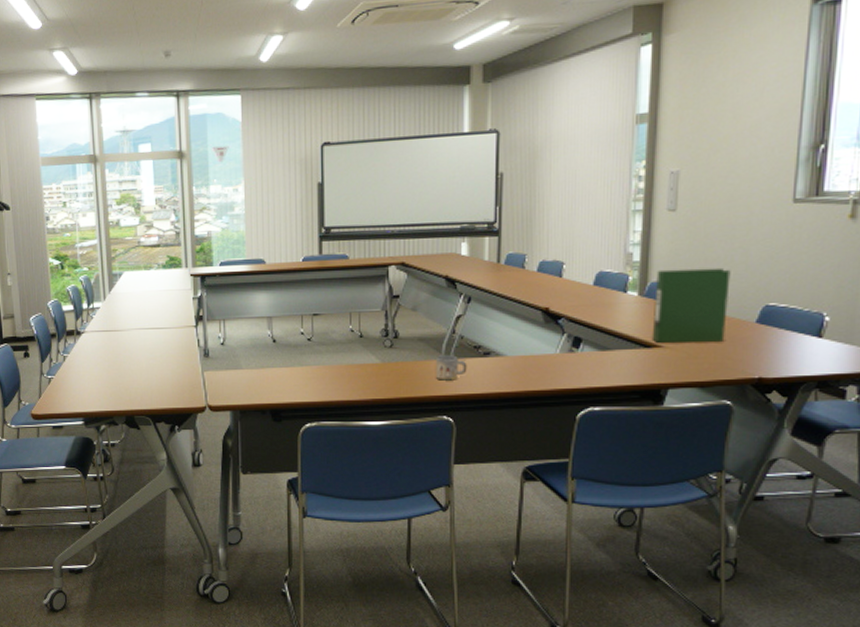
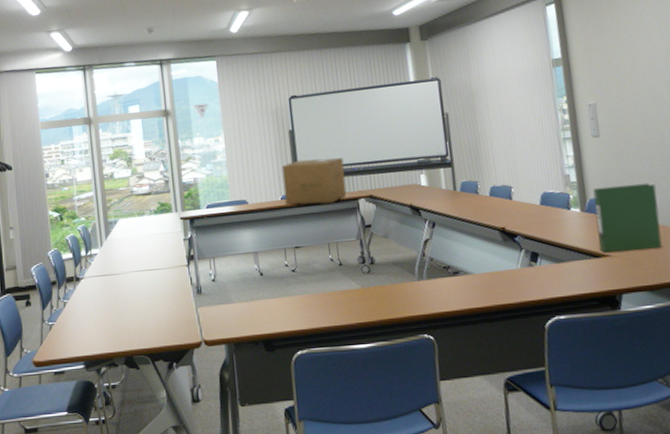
box: none [306,217,376,269] -> present [281,158,347,206]
mug: present [435,355,467,381] -> none [410,276,441,301]

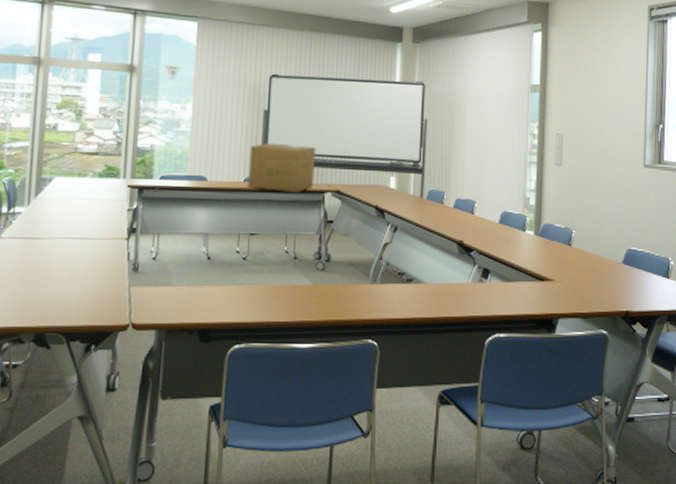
binder: present [593,182,663,254] -> none [545,213,603,280]

